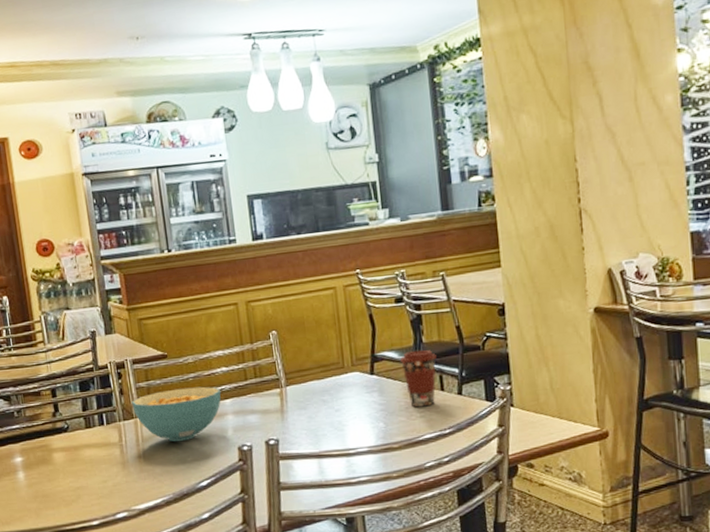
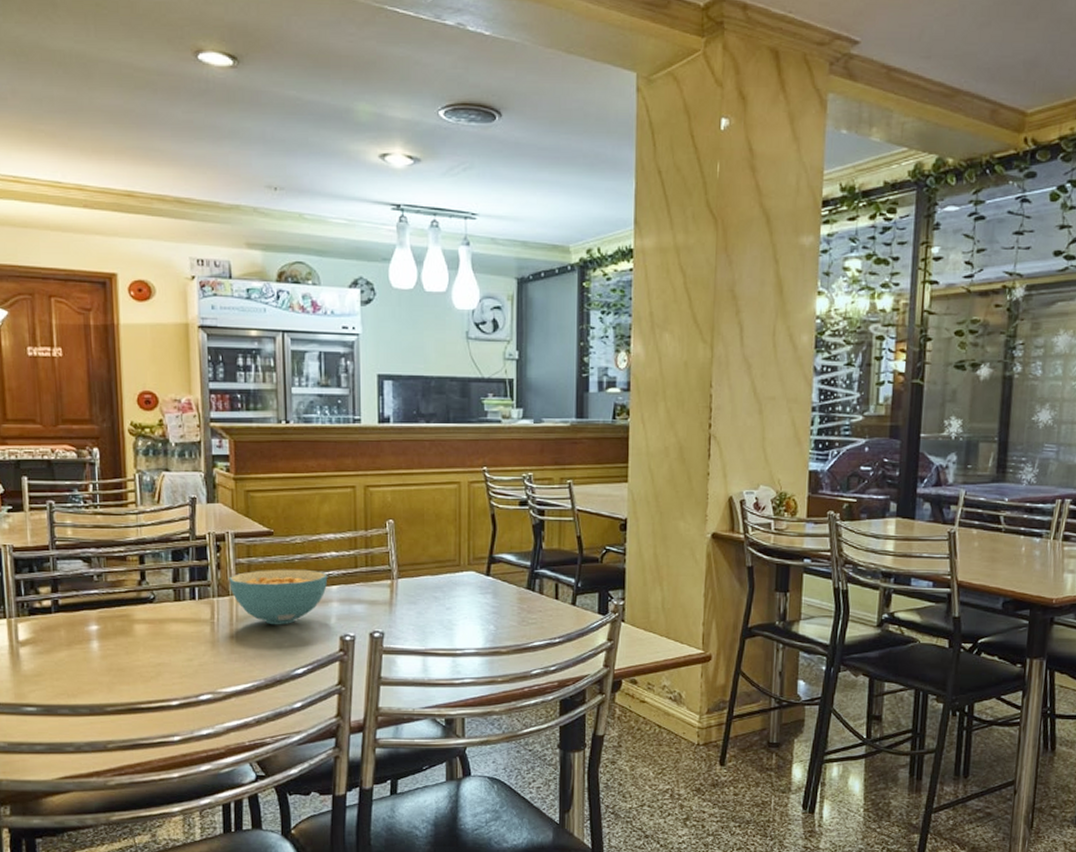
coffee cup: present [399,350,437,407] -> none [517,555,554,614]

